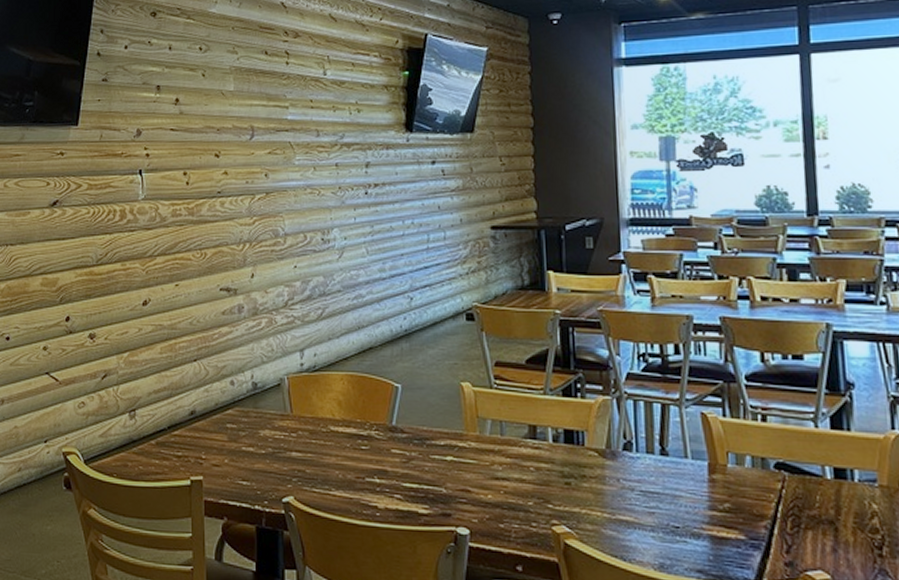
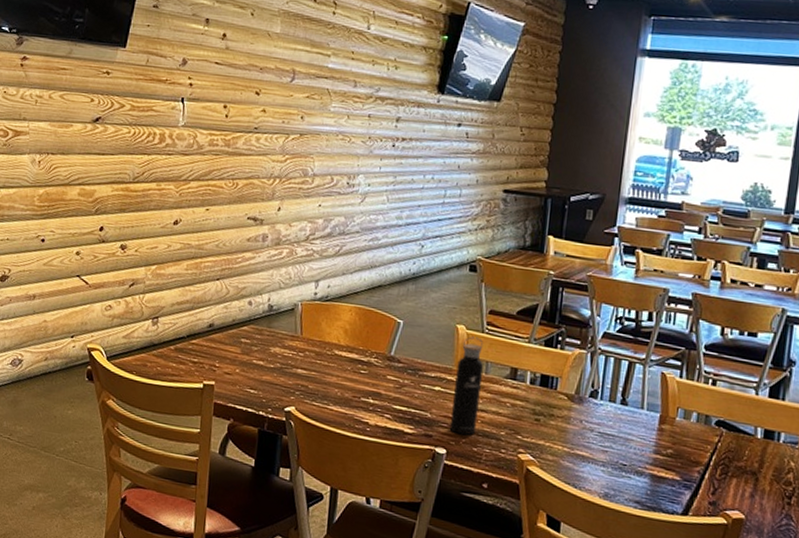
water bottle: none [468,394,500,509] -> present [449,336,484,435]

